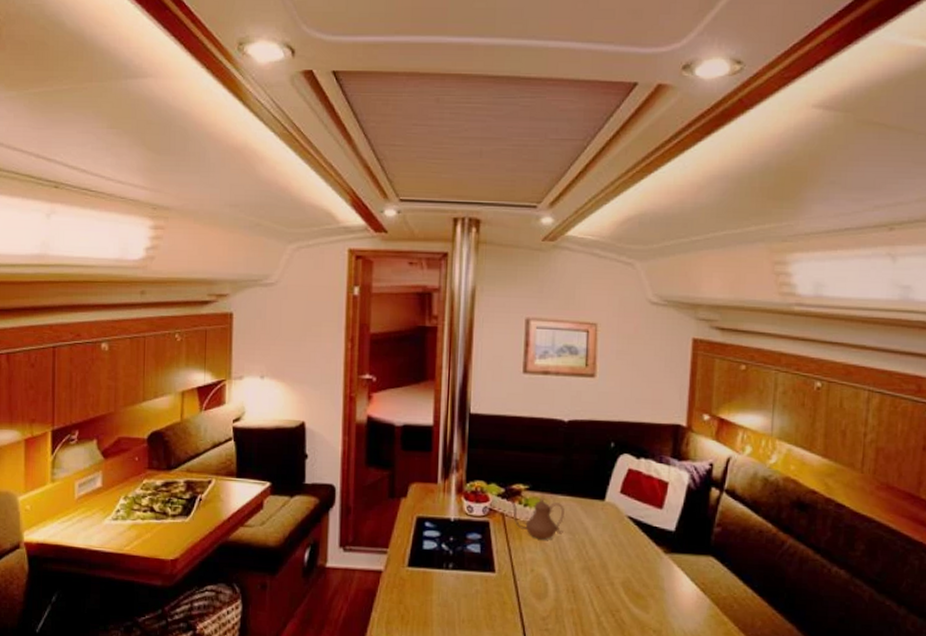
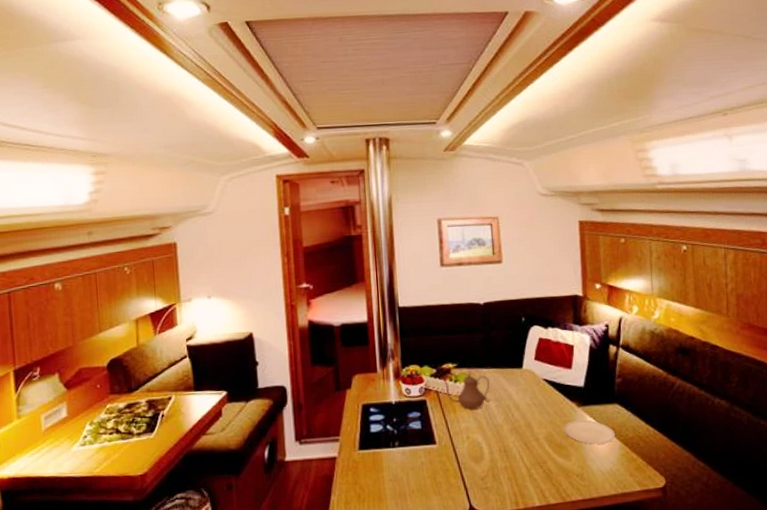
plate: none [644,568,705,600] -> present [563,419,615,445]

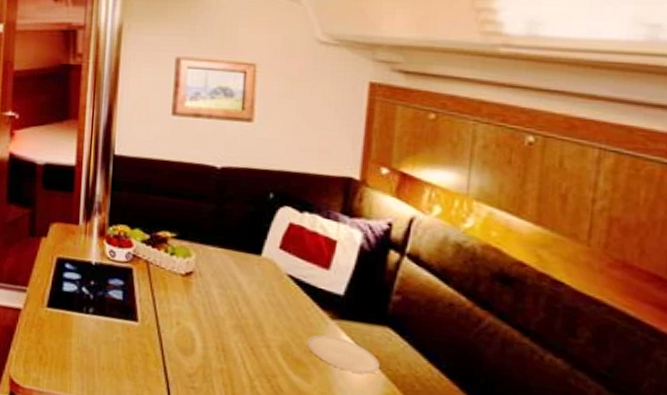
teapot: present [440,372,491,409] -> none [153,246,215,292]

